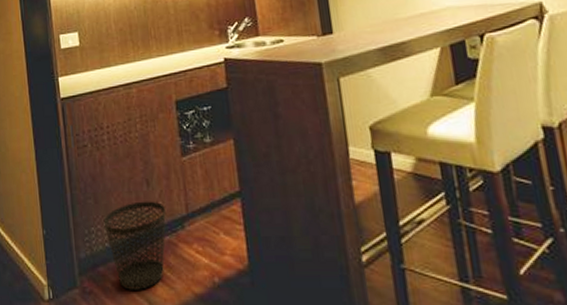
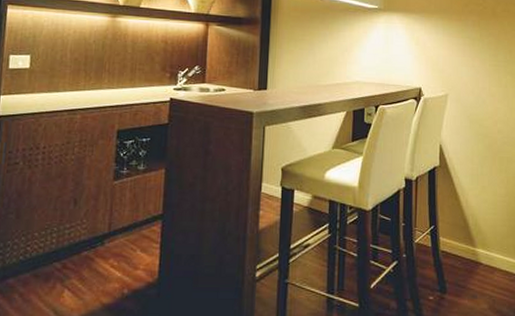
wastebasket: present [103,201,166,290] -> none [22,218,88,301]

